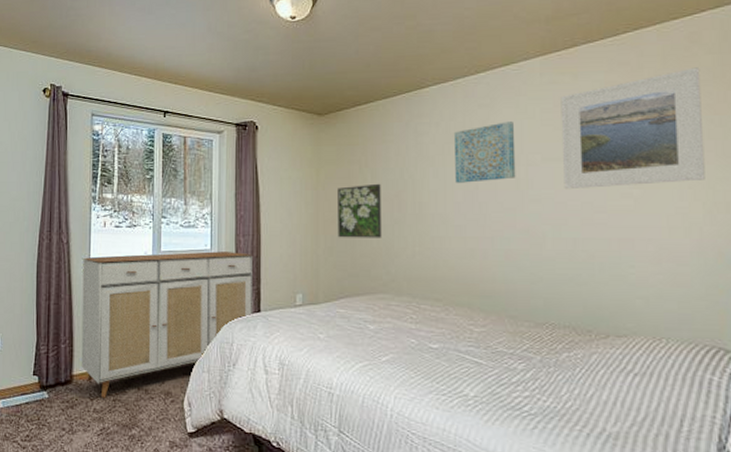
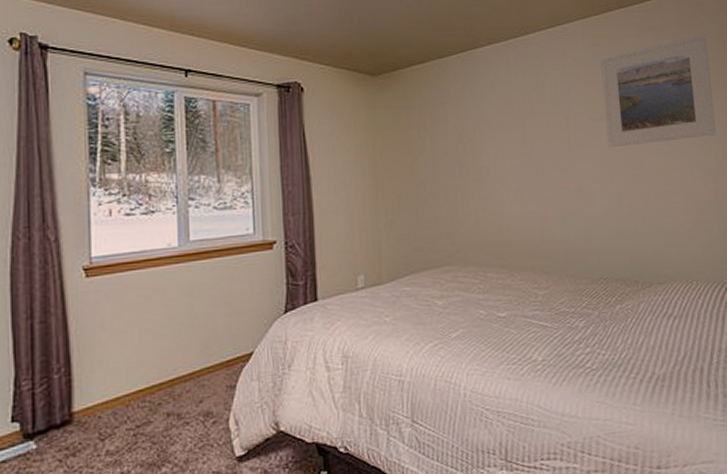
sideboard: present [81,251,254,398] -> none [79,234,310,435]
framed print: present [338,183,382,238] -> none [396,148,446,210]
wall art: present [453,121,516,183] -> none [508,83,567,145]

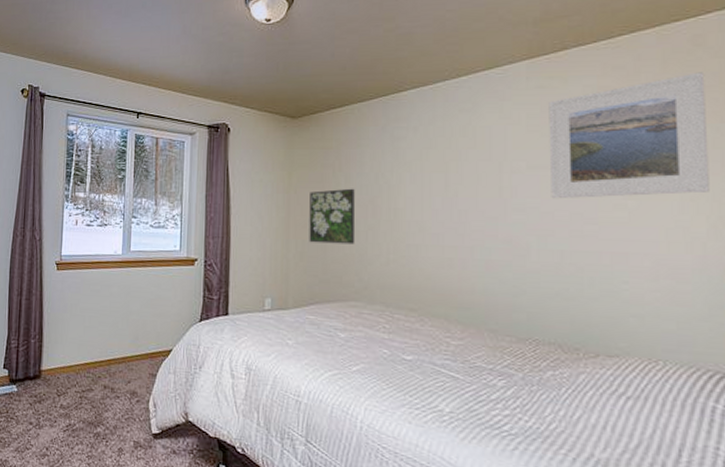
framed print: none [396,148,446,210] -> present [309,188,356,244]

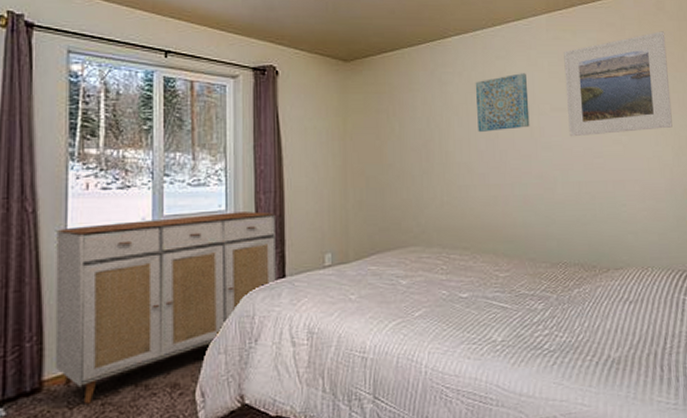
sideboard: none [49,252,222,395] -> present [55,211,277,404]
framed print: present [309,188,356,244] -> none [366,133,412,191]
wall art: none [432,127,498,190] -> present [475,73,530,132]

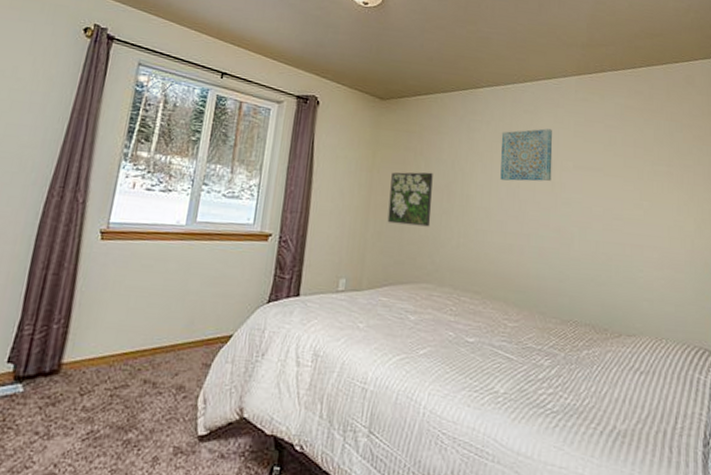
sideboard: present [55,211,277,404] -> none [75,221,298,393]
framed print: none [366,133,412,191] -> present [387,172,433,227]
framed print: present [564,31,673,137] -> none [590,104,696,200]

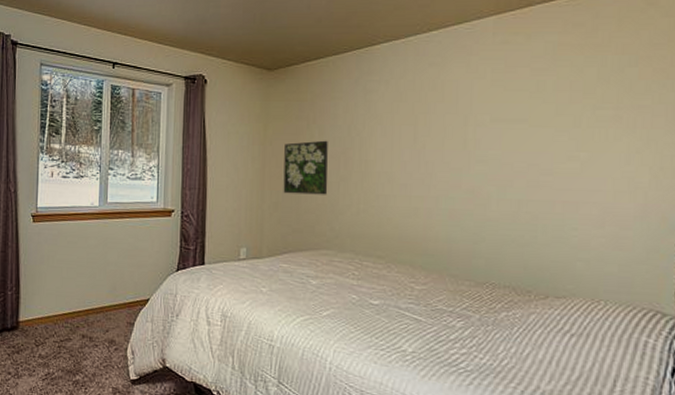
wall art: present [500,128,553,182] -> none [402,81,465,142]

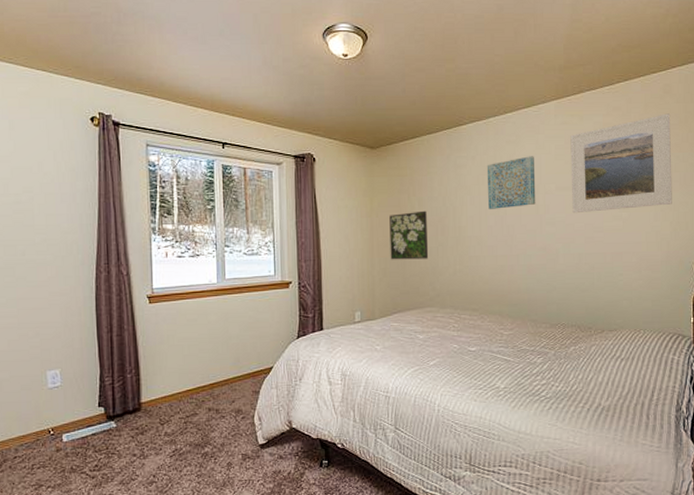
wall art: none [402,81,465,142] -> present [486,156,536,209]
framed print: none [511,30,656,151] -> present [570,113,672,214]

